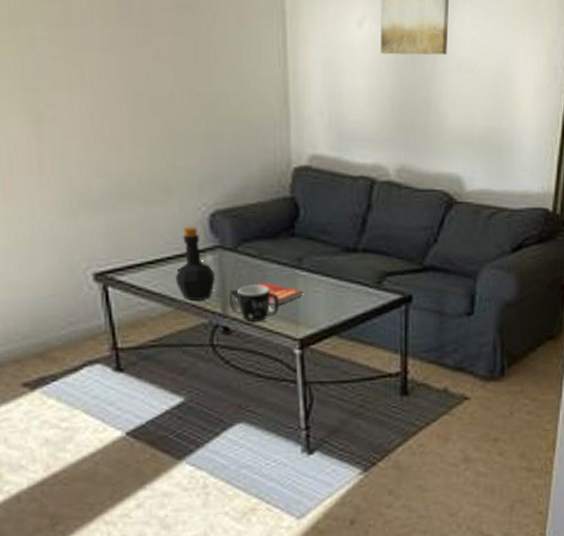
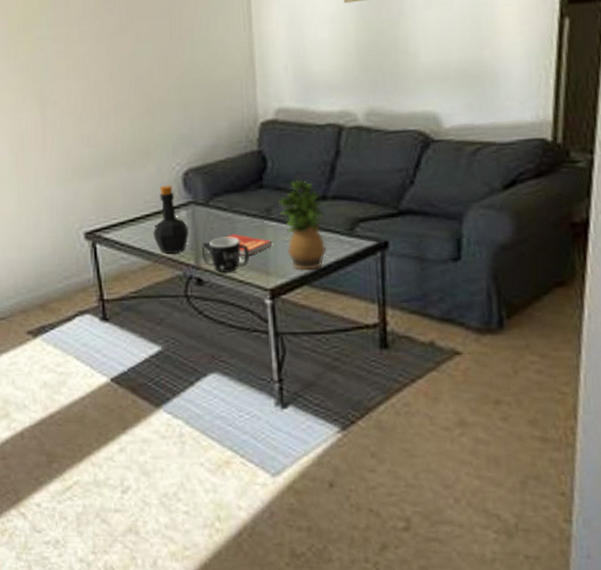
potted plant: none [310,230,356,321] -> present [278,179,327,270]

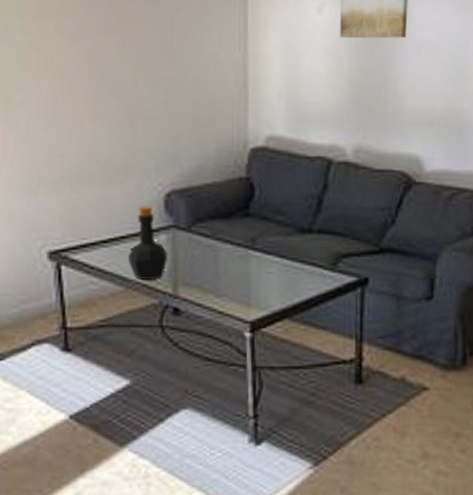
mug: present [202,236,249,273] -> none [181,265,231,303]
book: present [225,234,273,256] -> none [206,262,256,286]
potted plant: present [278,179,327,270] -> none [264,210,309,303]

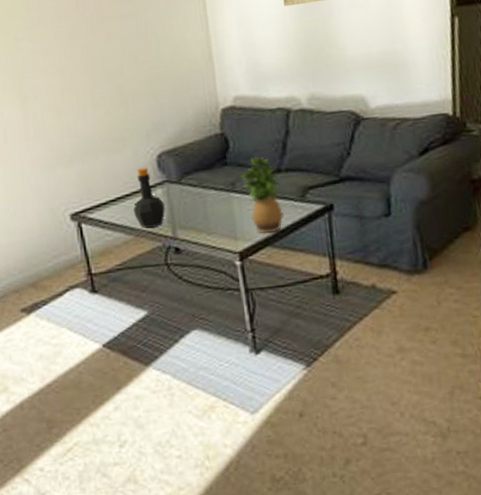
potted plant: none [264,210,309,303] -> present [241,156,284,234]

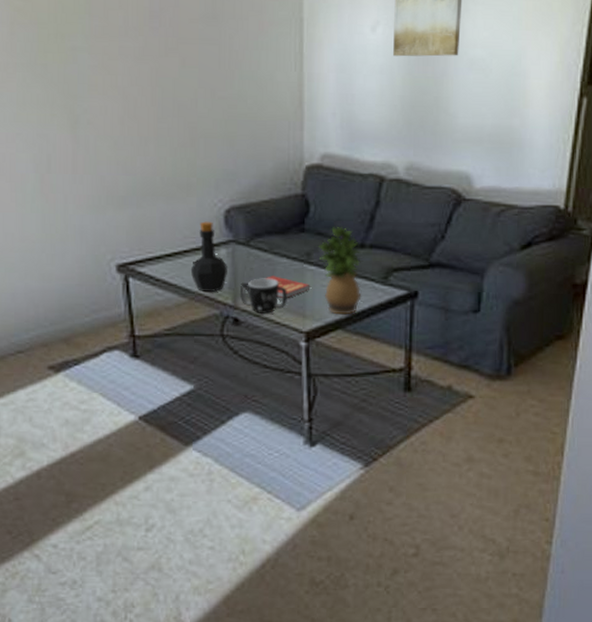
mug: none [178,209,220,241] -> present [240,278,287,314]
book: none [197,206,238,225] -> present [264,276,311,298]

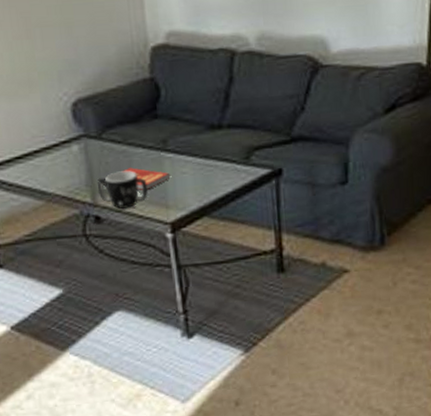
bottle: present [191,221,227,292] -> none [44,117,83,192]
potted plant: present [319,226,362,315] -> none [174,108,225,202]

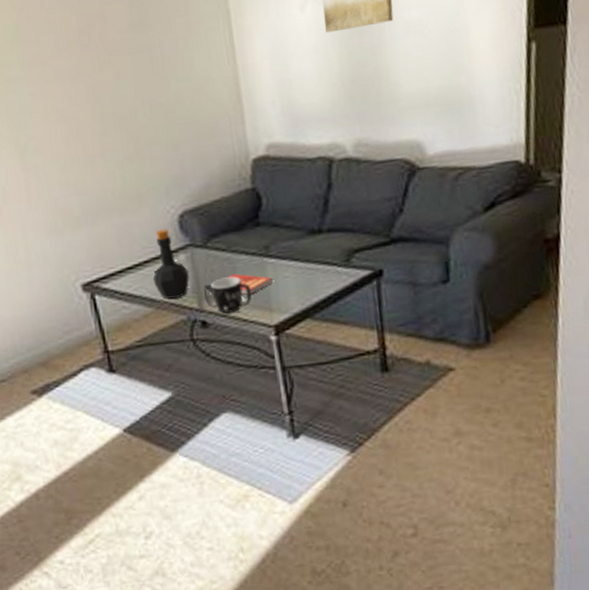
bottle: none [44,117,83,192] -> present [153,229,189,299]

